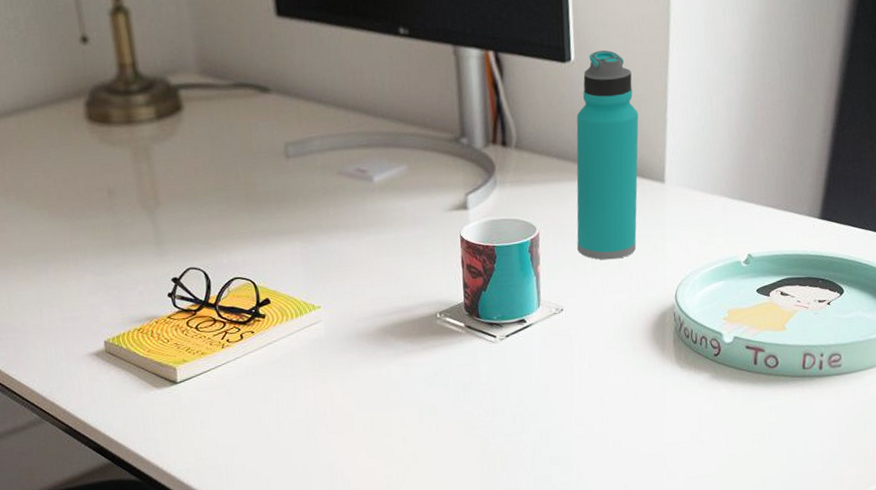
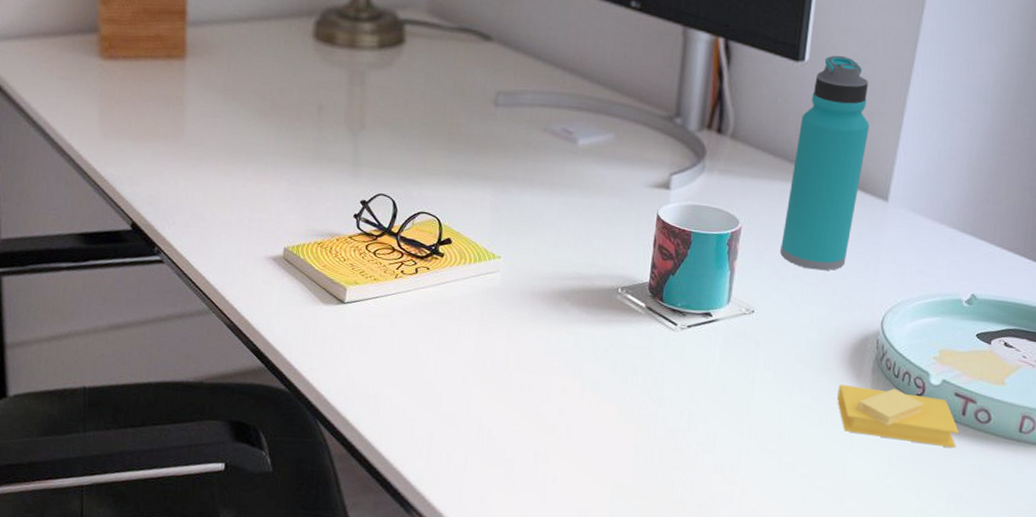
sticky notes: none [647,353,754,401] -> present [837,385,959,448]

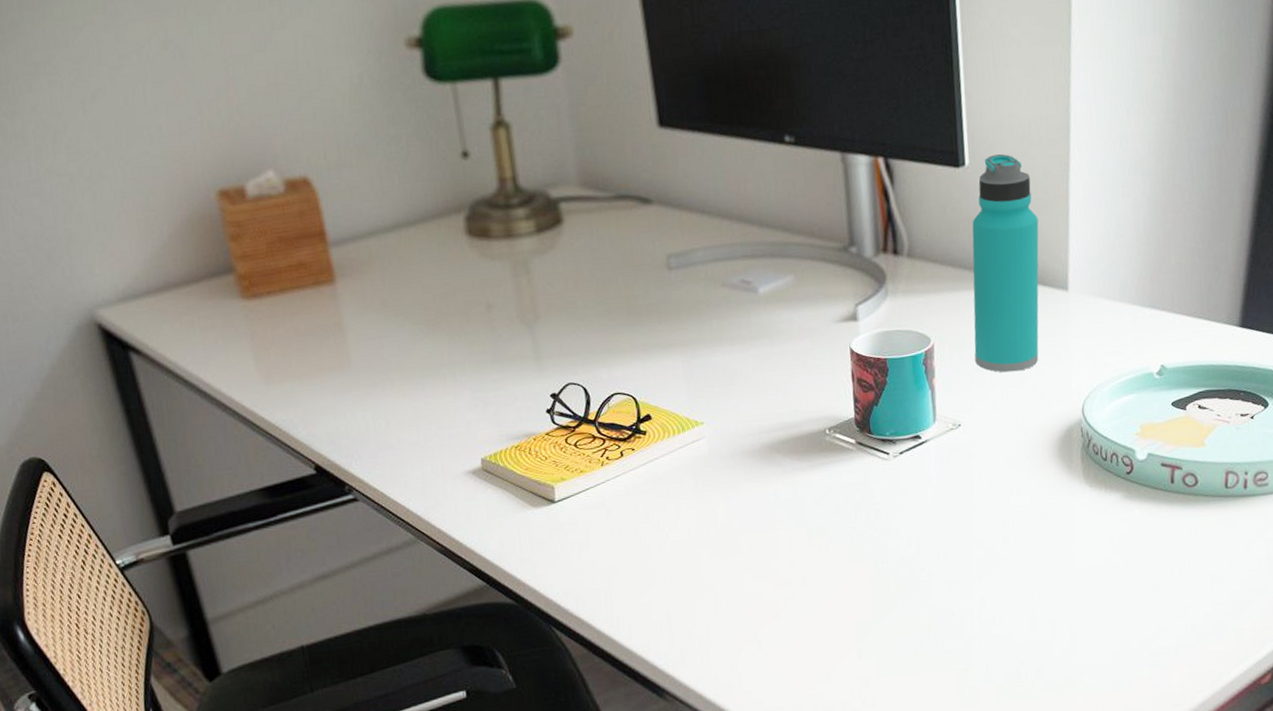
sticky notes: present [837,385,959,448] -> none [1053,471,1171,523]

